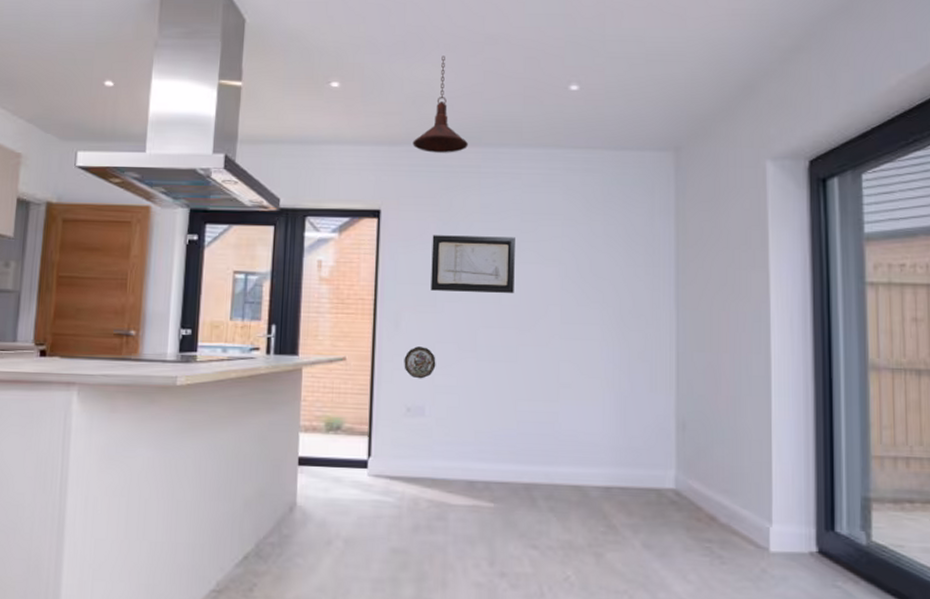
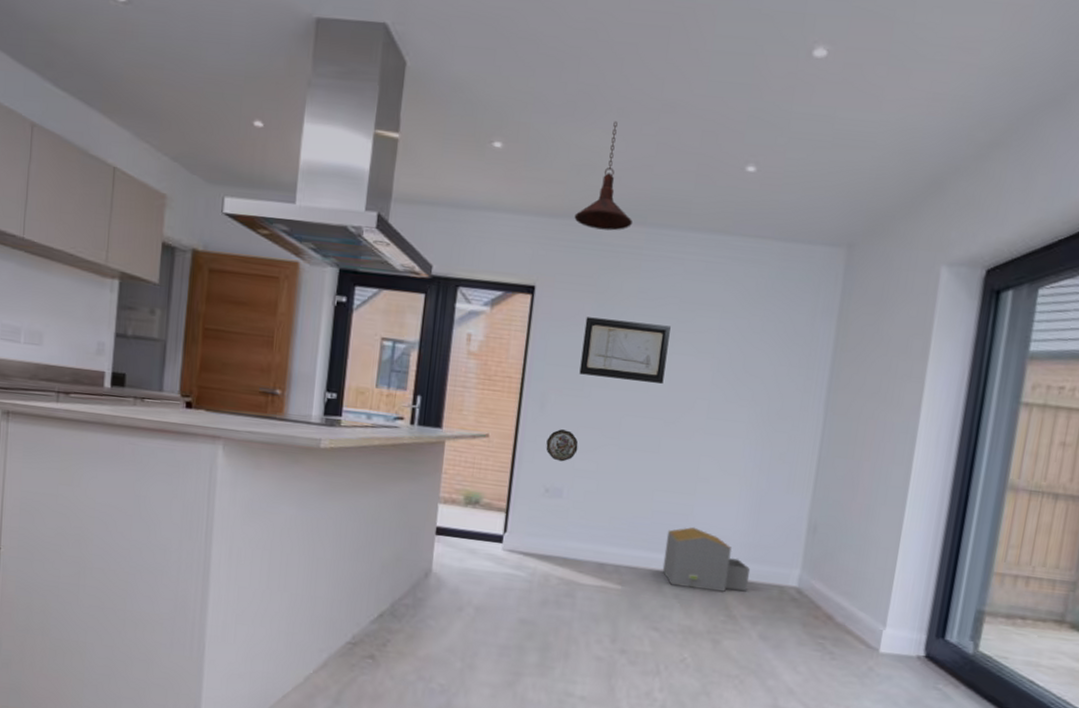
architectural model: none [534,434,625,501] -> present [662,527,751,592]

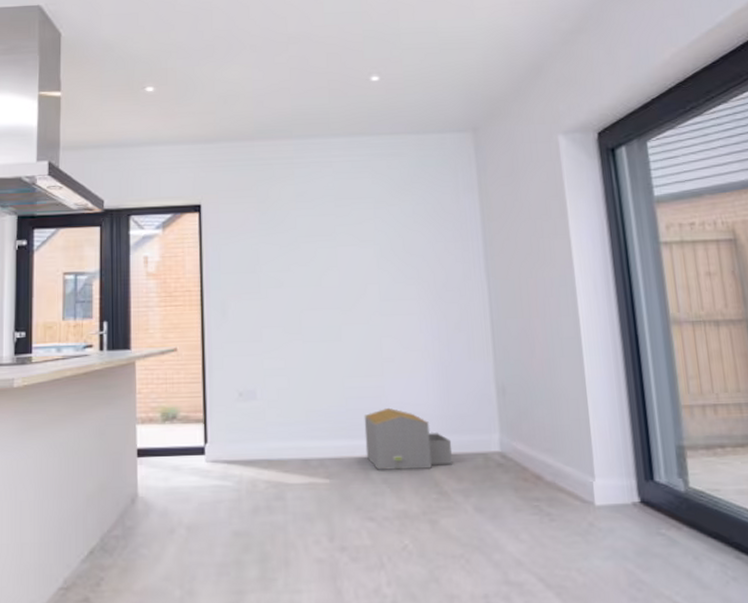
decorative plate: present [546,429,579,462] -> none [233,332,264,364]
pendant light: present [574,121,632,231] -> none [227,56,280,148]
wall art: present [579,317,671,384] -> none [252,222,333,278]

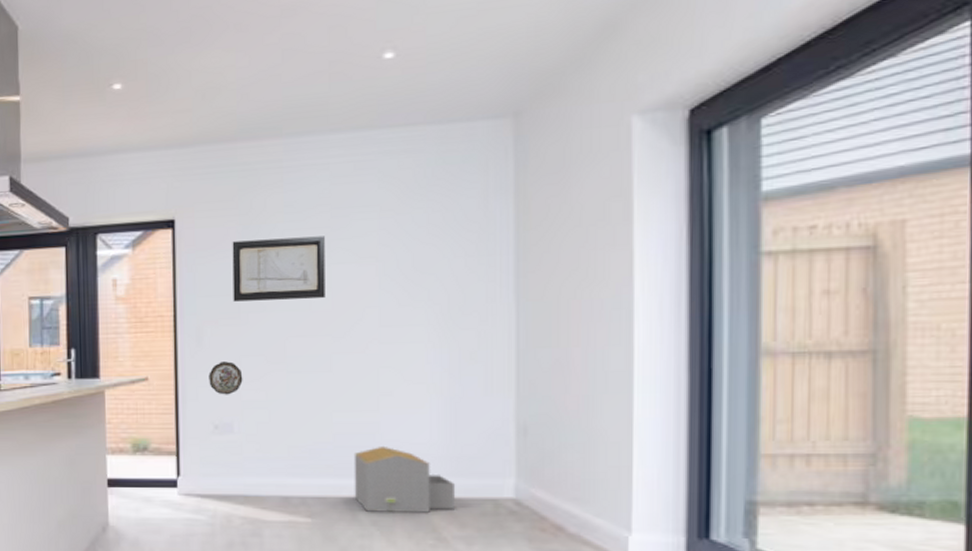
decorative plate: none [233,332,264,364] -> present [209,361,243,395]
wall art: none [252,222,333,278] -> present [232,236,325,302]

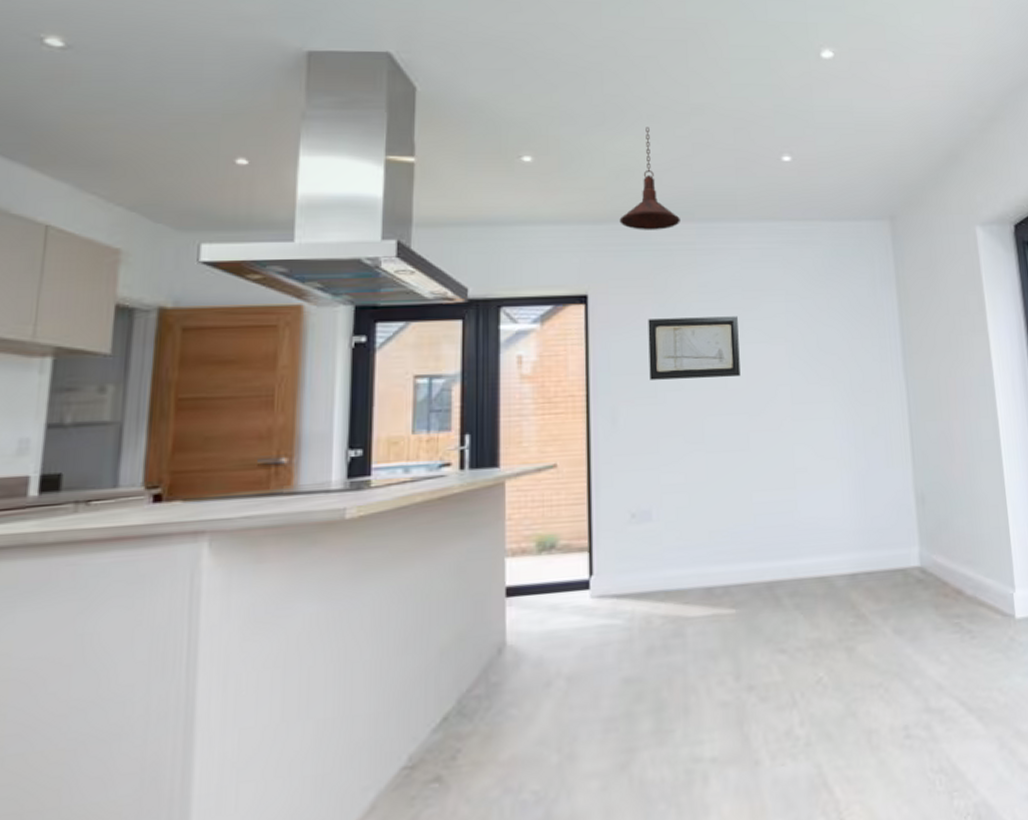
pendant light: none [205,37,267,151] -> present [619,127,680,230]
decorative plate: present [209,361,243,395] -> none [624,443,661,480]
architectural model: present [354,445,456,514] -> none [774,523,871,595]

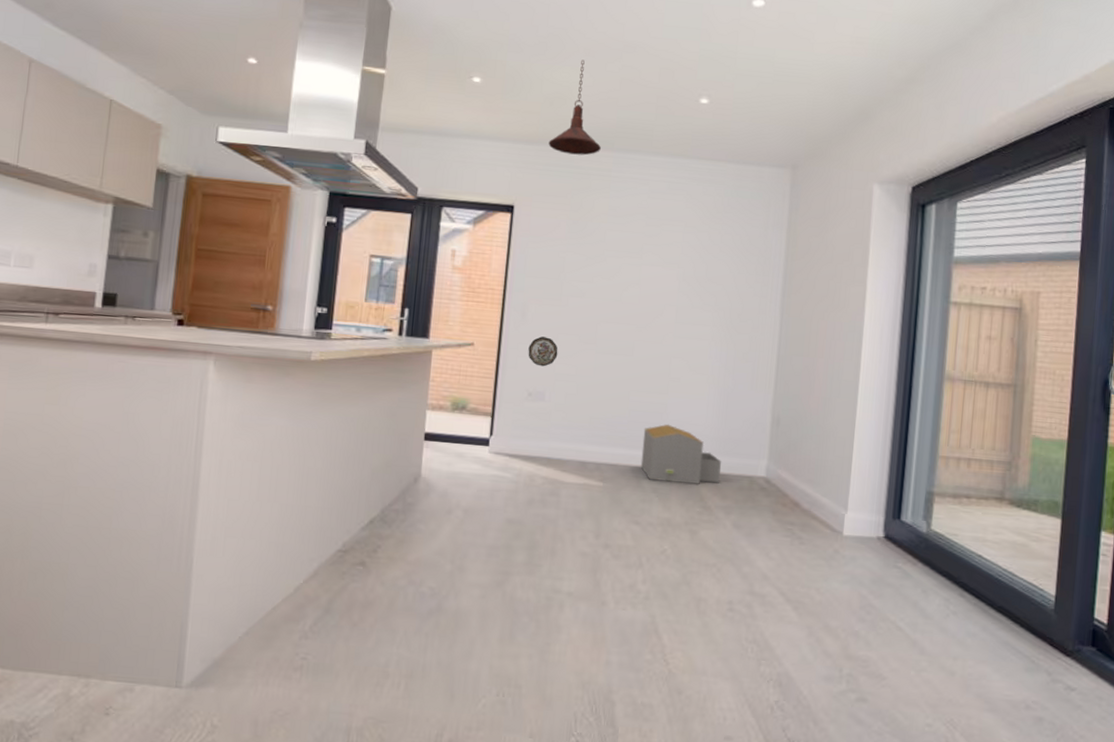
decorative plate: none [624,443,661,480] -> present [528,336,558,367]
wall art: present [648,316,741,380] -> none [557,233,639,292]
architectural model: none [774,523,871,595] -> present [640,424,722,485]

